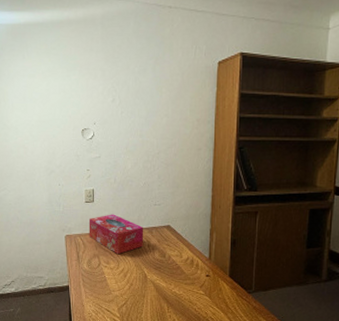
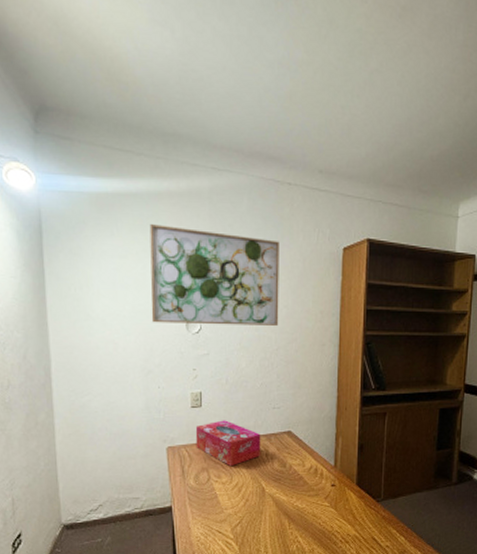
wall art: none [53,48,161,132] -> present [149,224,279,325]

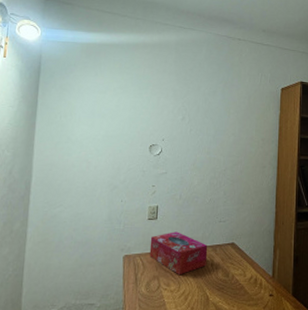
wall art: present [149,224,279,325] -> none [121,68,230,150]

